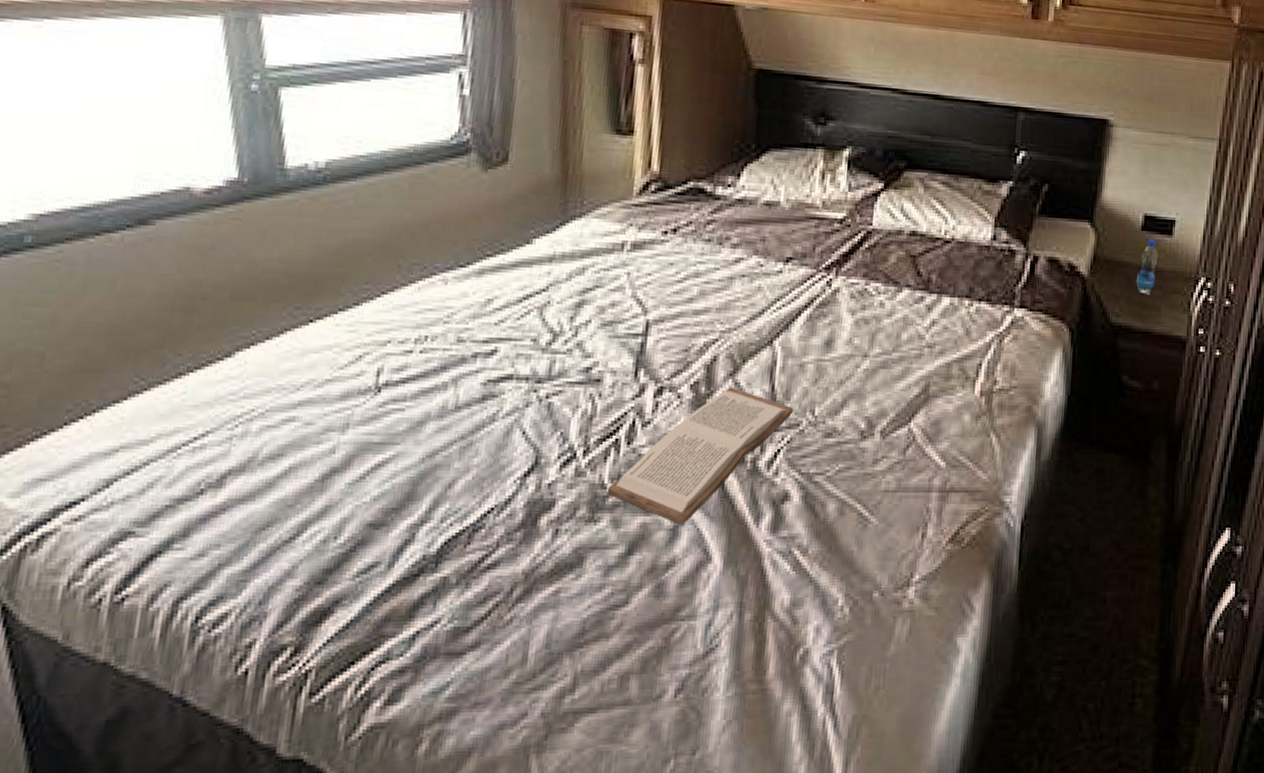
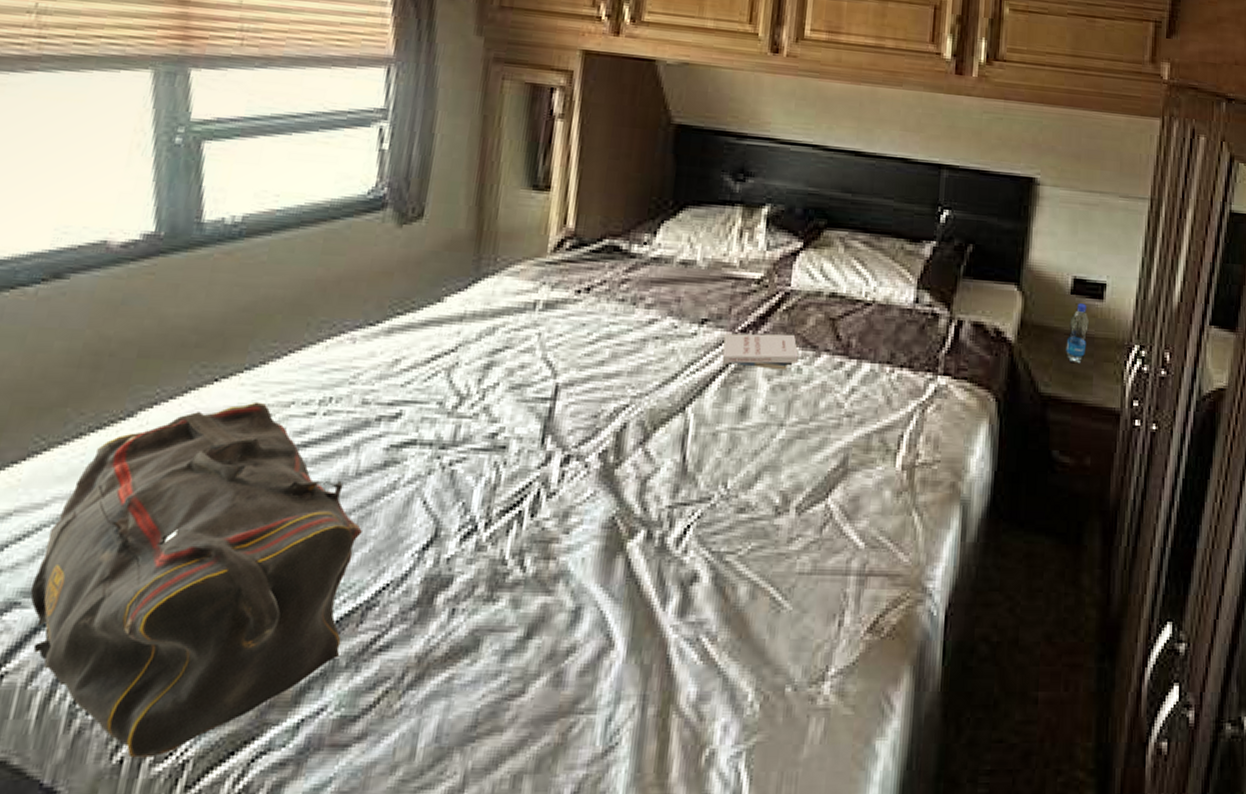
duffel bag: none [143,341,465,670] -> present [30,401,362,758]
book: present [607,386,794,525] -> none [507,456,706,607]
books: none [807,270,881,305] -> present [722,333,798,370]

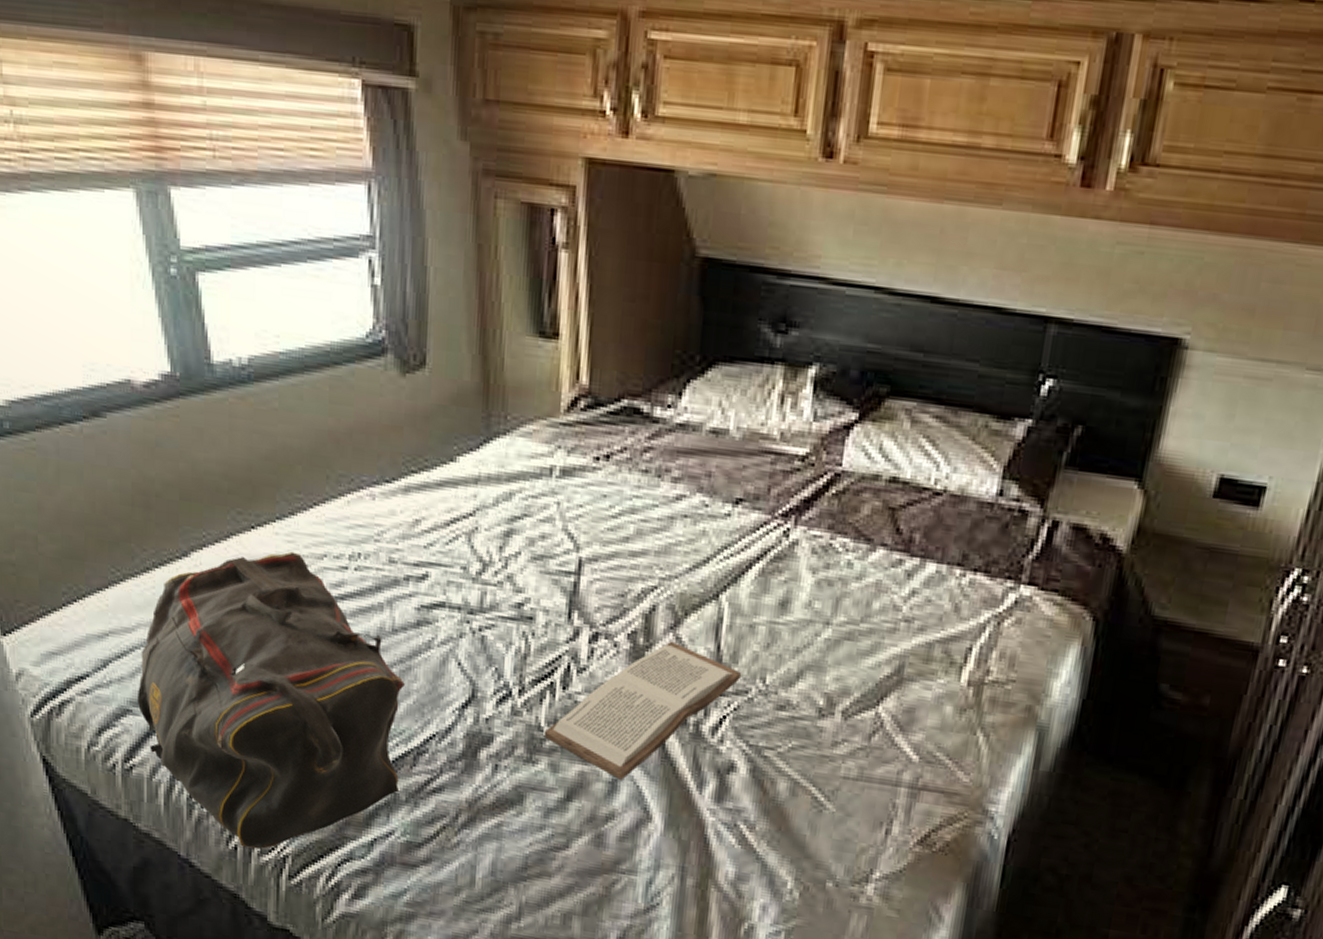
book: none [507,456,706,607] -> present [543,641,742,780]
books: present [722,333,798,370] -> none [759,516,850,564]
bottle: present [1066,303,1090,364] -> none [1194,510,1235,586]

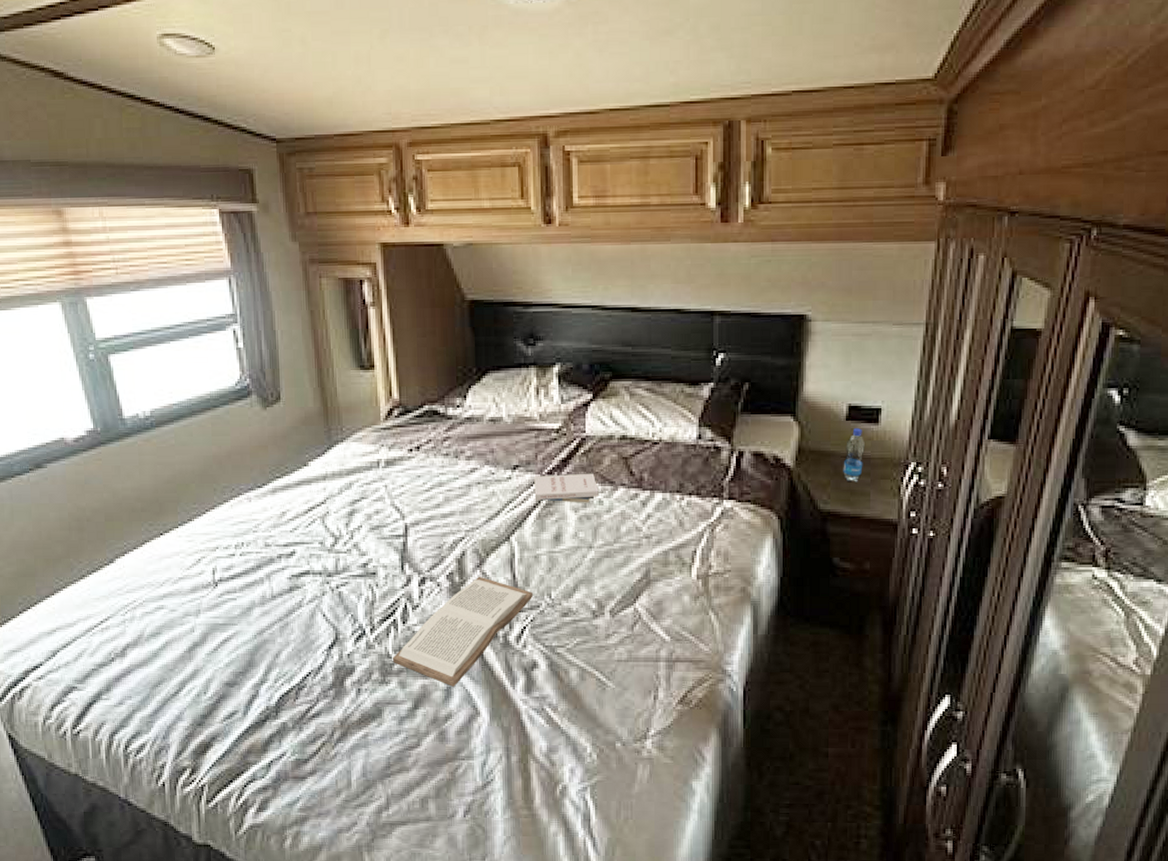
duffel bag: present [137,551,405,850] -> none [80,548,286,783]
books: none [759,516,850,564] -> present [534,473,599,503]
bottle: none [1194,510,1235,586] -> present [843,428,866,482]

